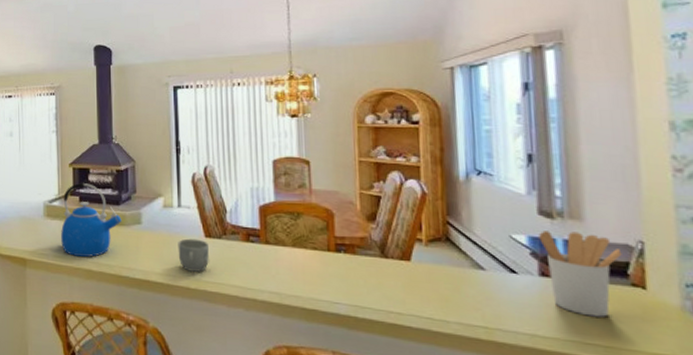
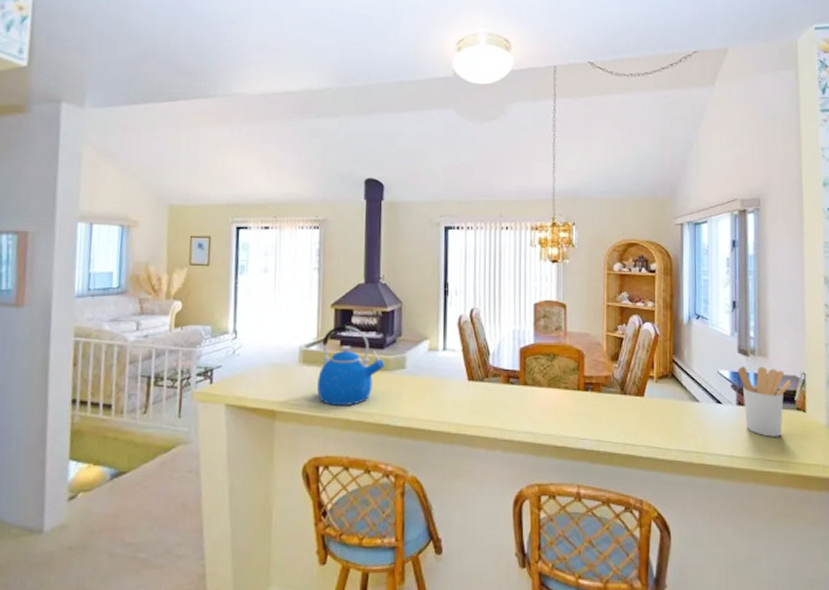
mug: present [178,238,209,272] -> none [441,382,471,416]

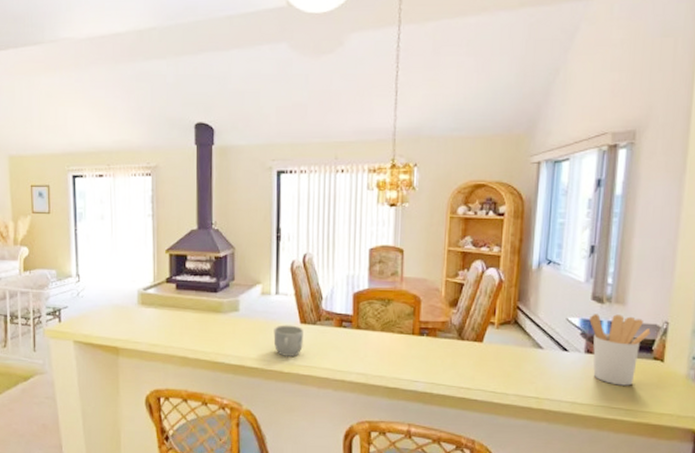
kettle: present [317,324,385,405] -> none [156,269,219,344]
mug: none [441,382,471,416] -> present [273,325,303,357]

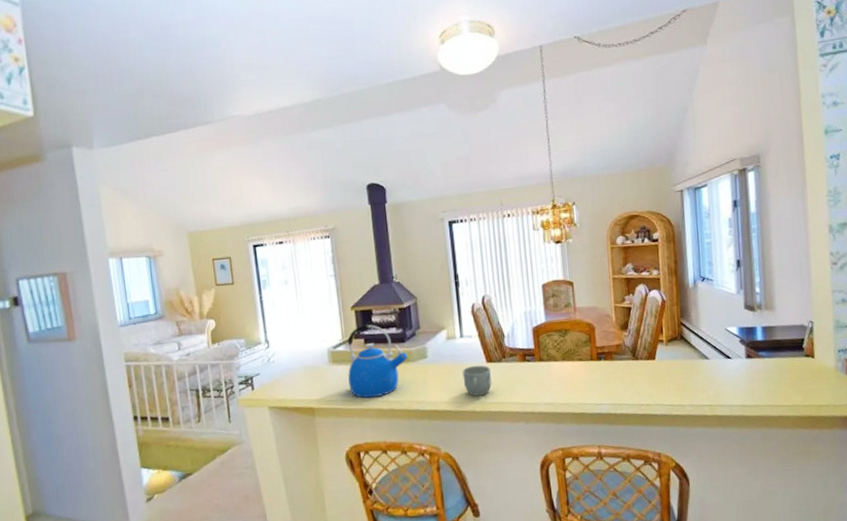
kettle: none [156,269,219,344] -> present [347,324,408,398]
utensil holder: present [589,314,651,386] -> none [745,319,799,385]

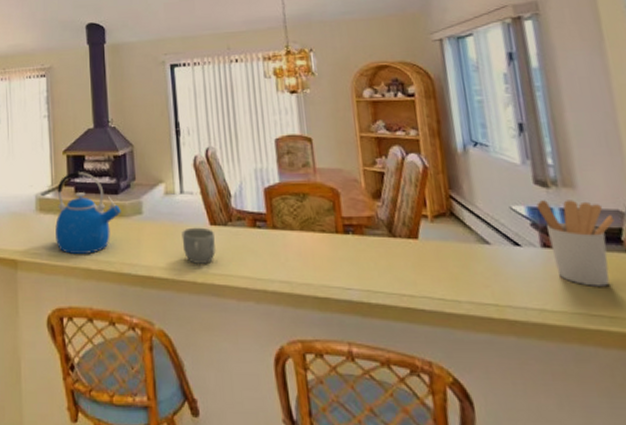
utensil holder: none [745,319,799,385] -> present [536,200,615,286]

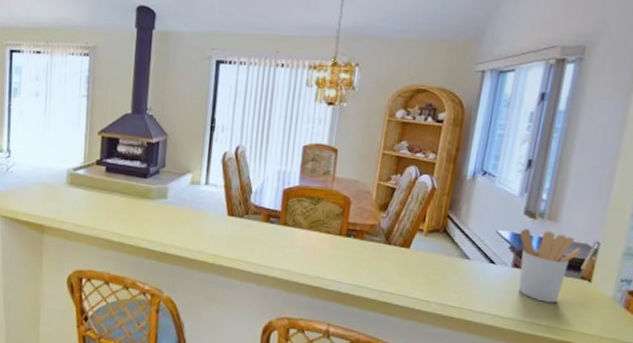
kettle: present [55,171,121,254] -> none [83,152,148,228]
mug: present [181,227,216,264] -> none [199,215,230,248]

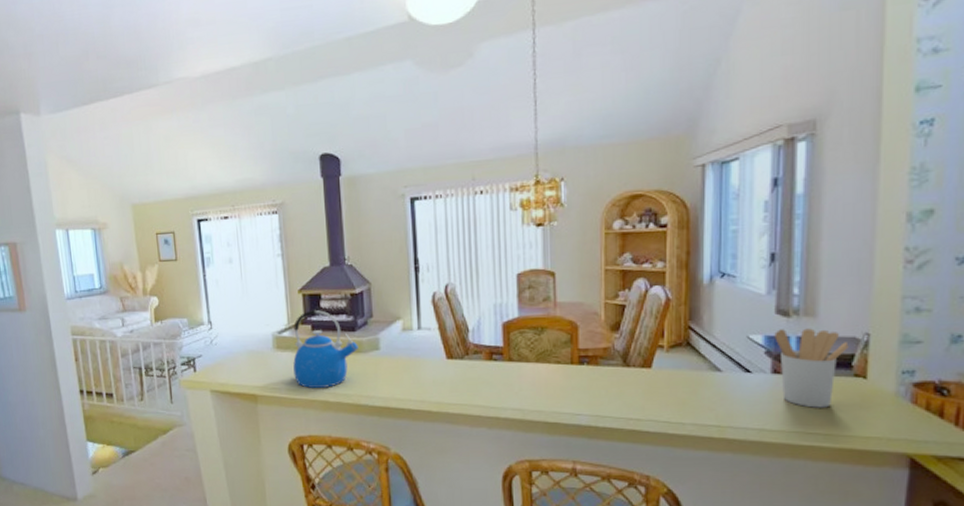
kettle: none [83,152,148,228] -> present [293,309,359,388]

